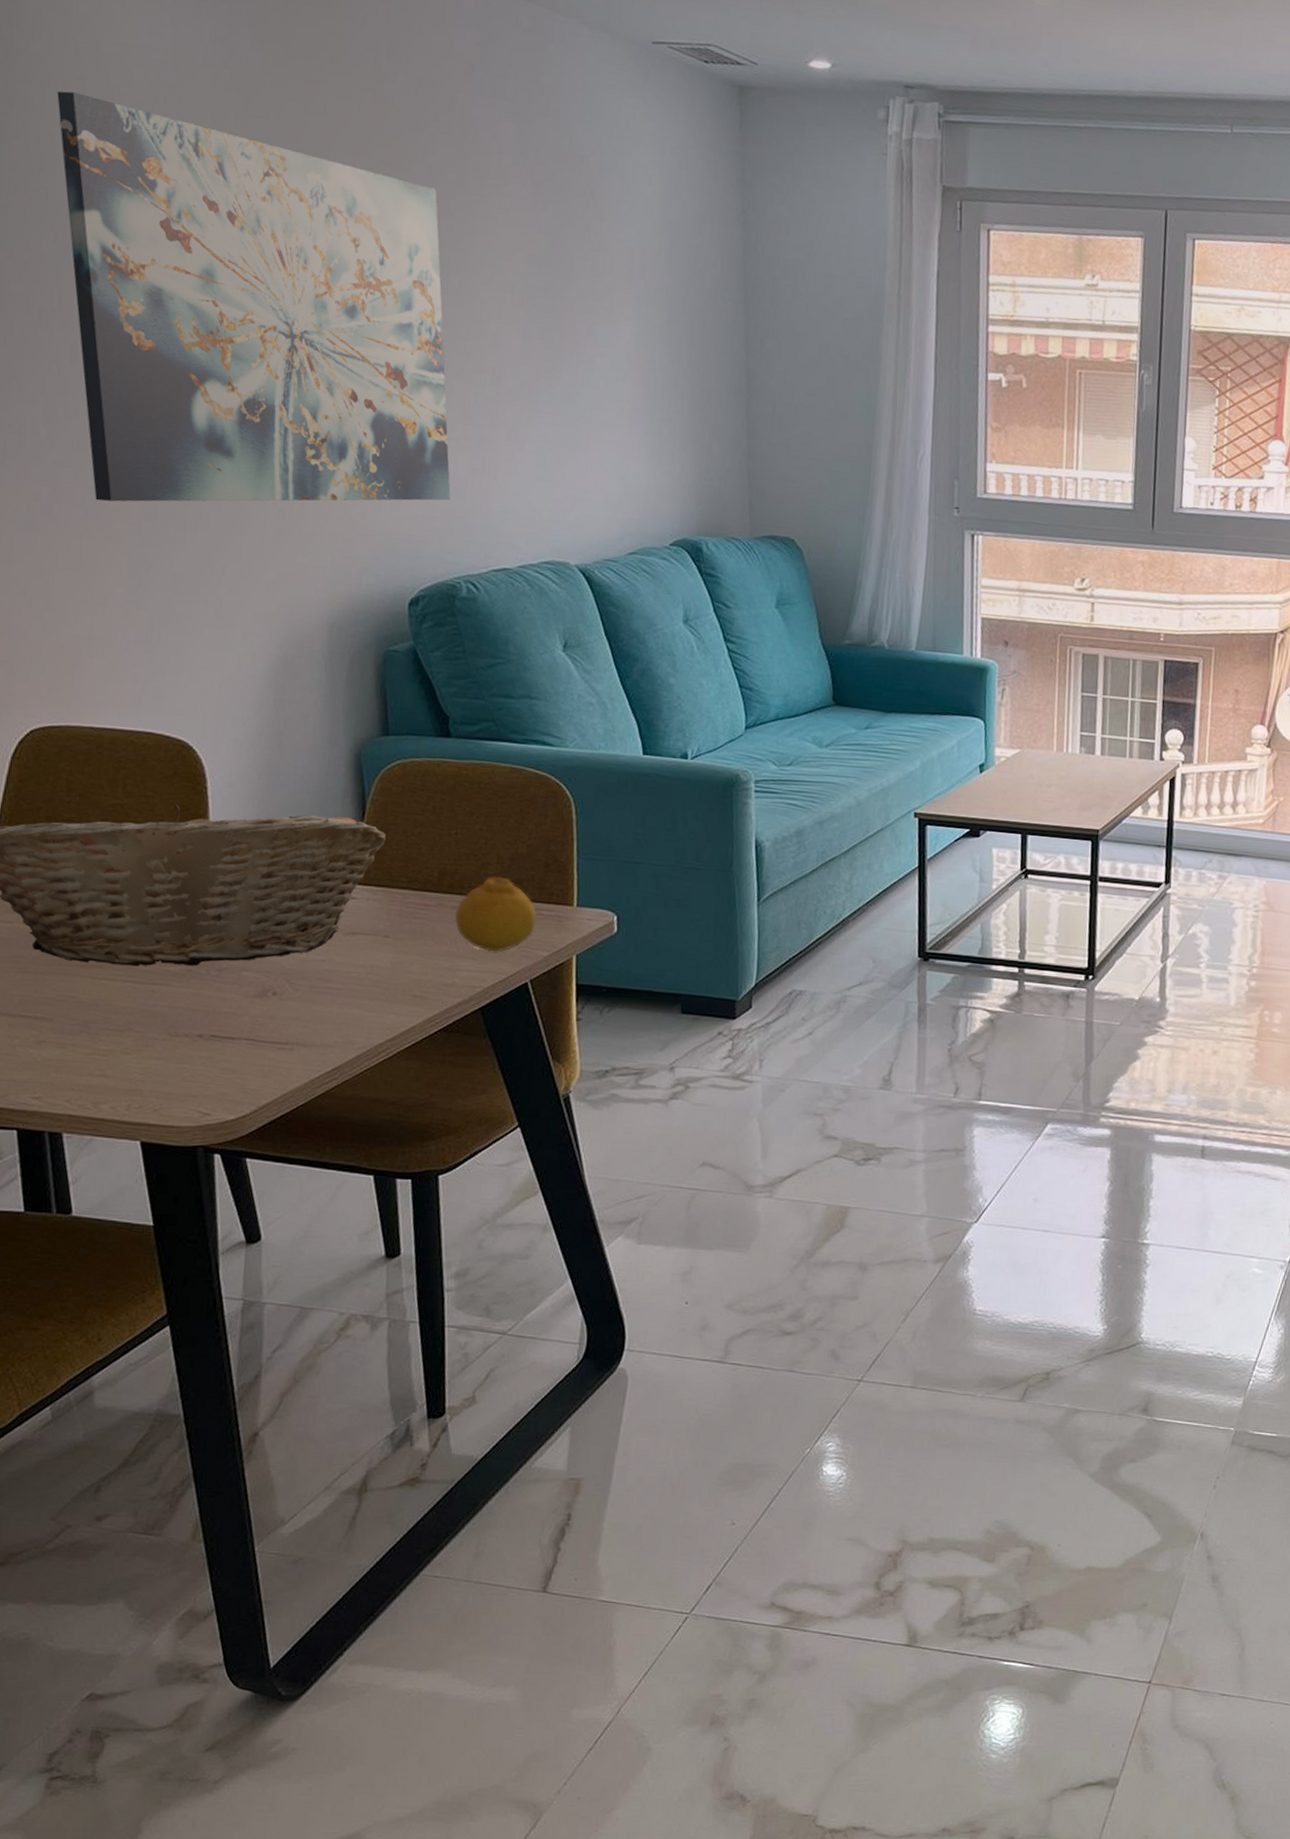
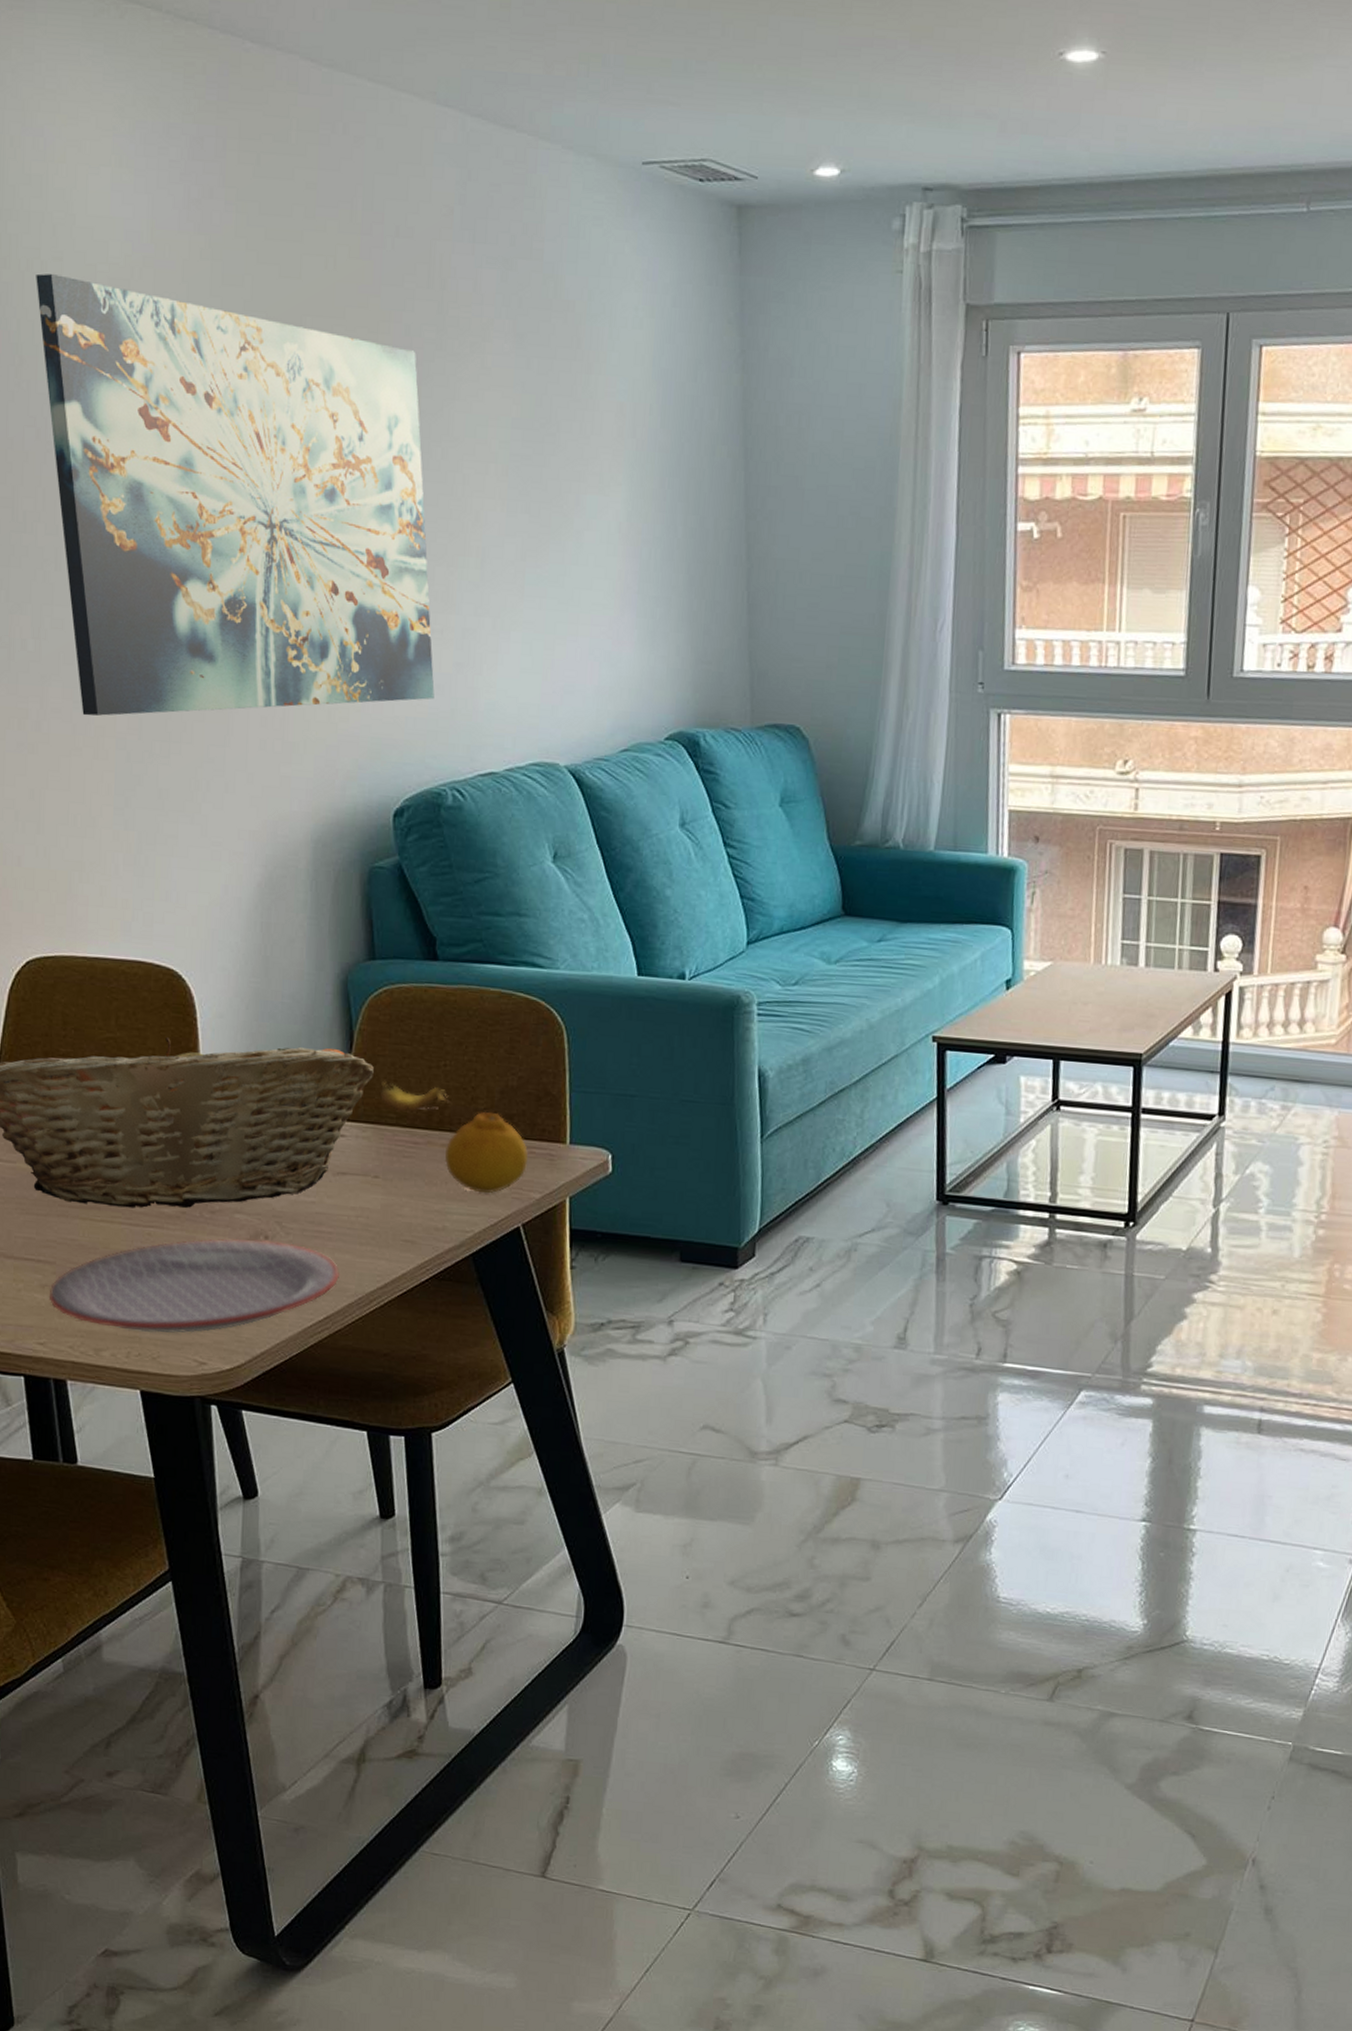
plate: none [45,994,349,1086] -> present [48,1238,341,1333]
banana: none [392,847,462,876] -> present [380,1080,451,1112]

